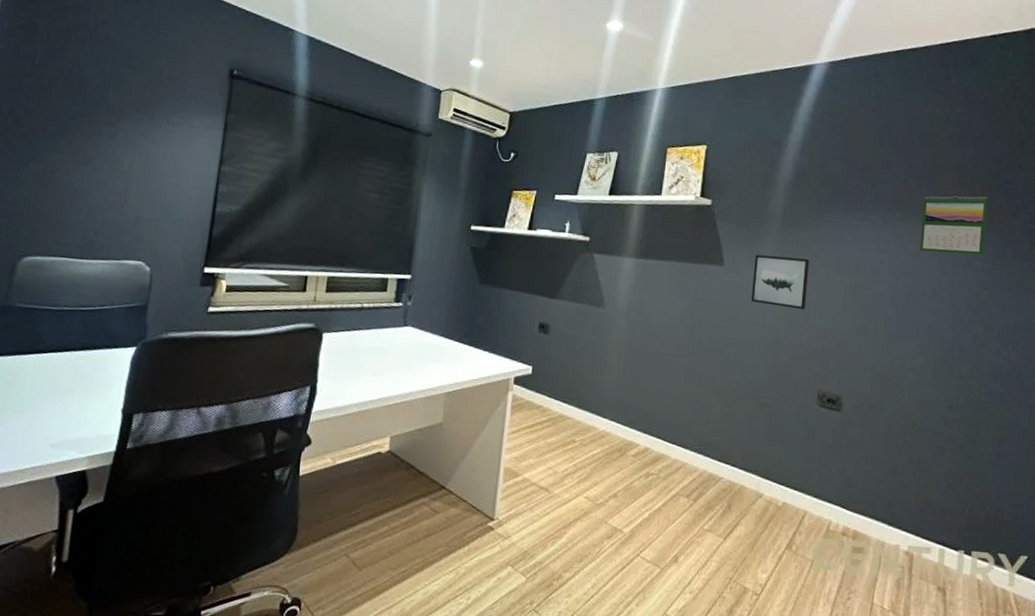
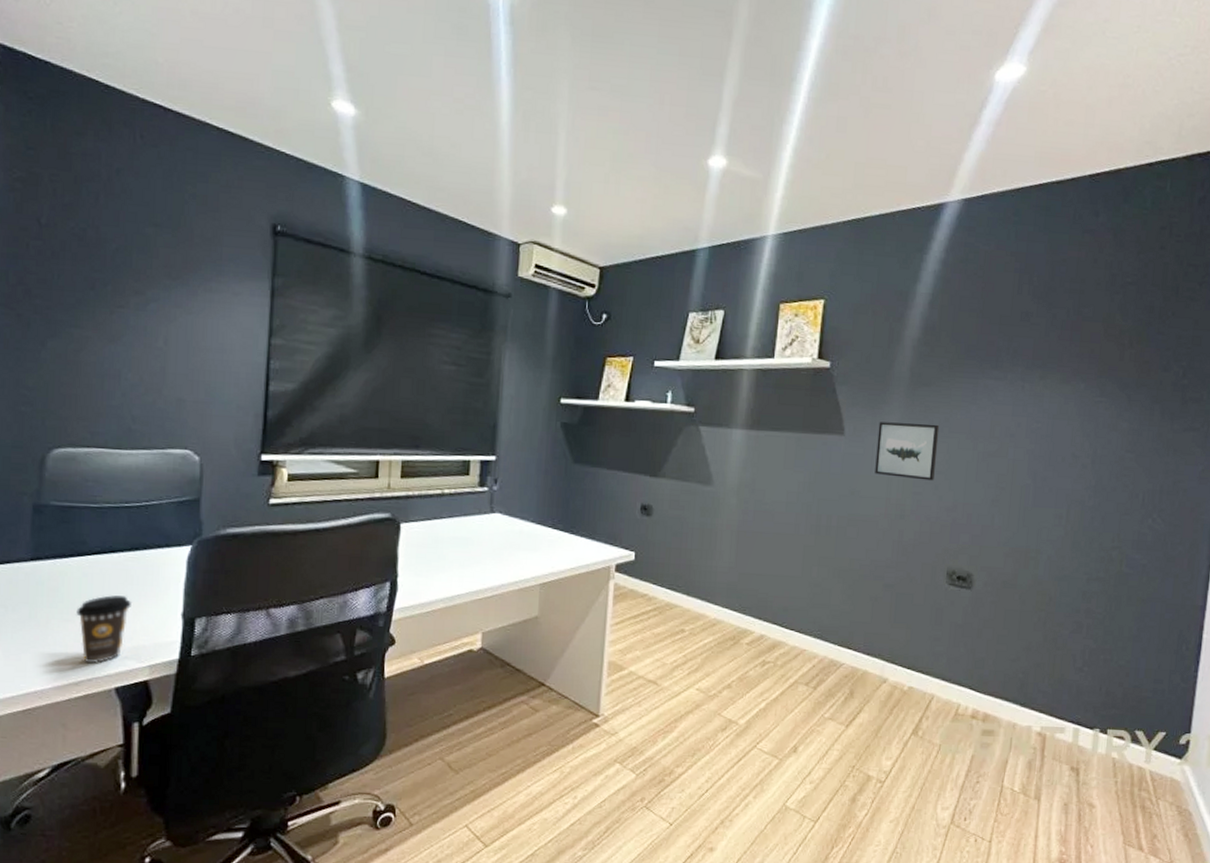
coffee cup: none [28,390,79,452] -> present [76,595,133,663]
calendar: present [920,195,987,256] -> none [1061,349,1136,416]

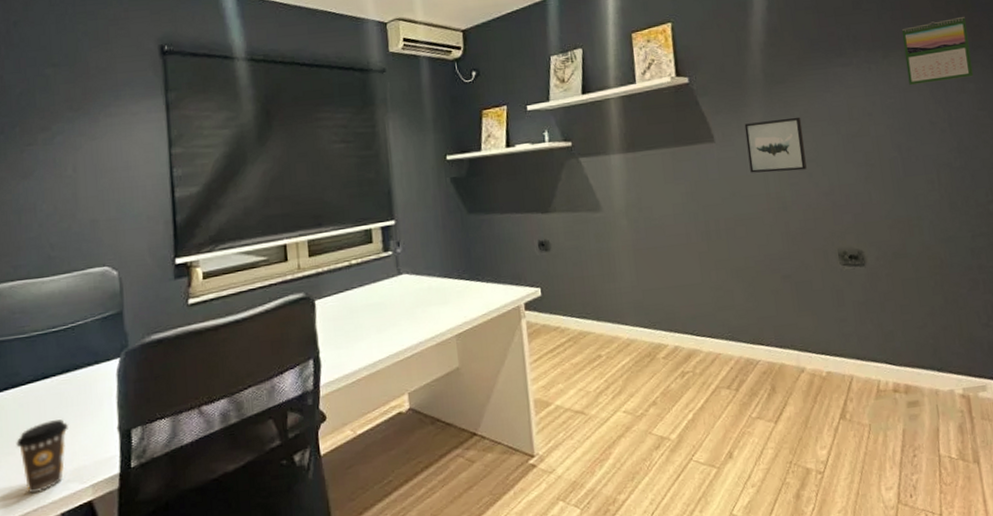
calendar: none [1061,349,1136,416] -> present [901,17,974,85]

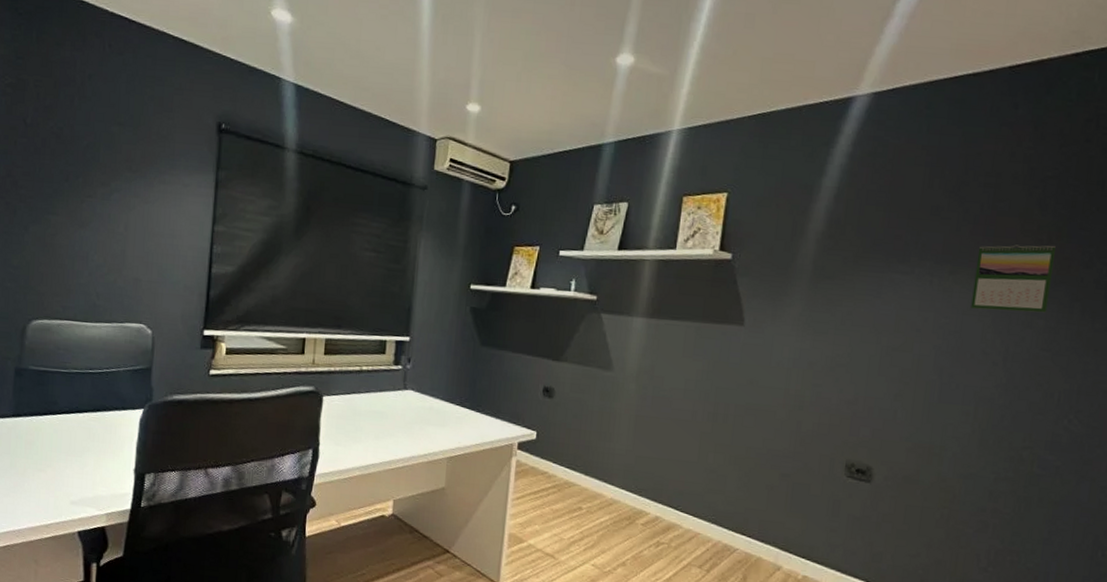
coffee cup: present [16,419,69,493] -> none [48,450,94,509]
wall art: present [744,116,807,173] -> none [774,313,842,373]

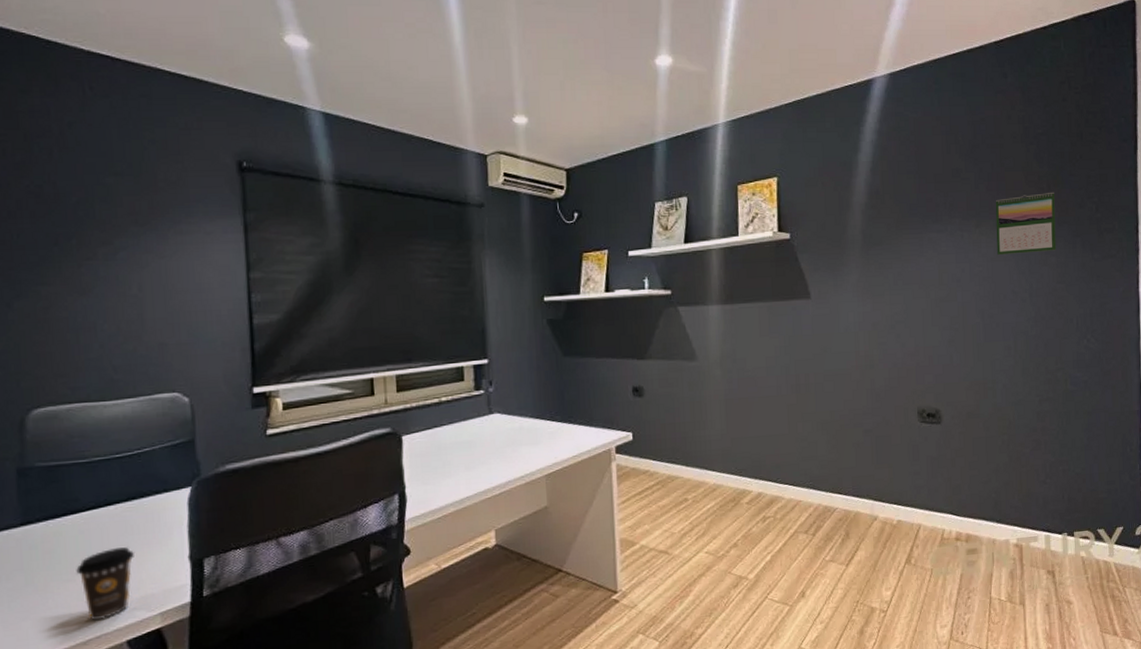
coffee cup: none [48,450,94,509] -> present [76,547,135,620]

